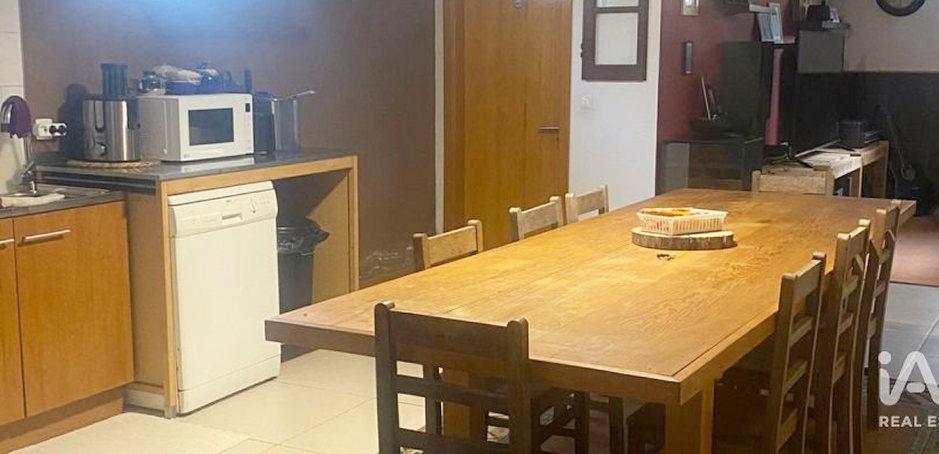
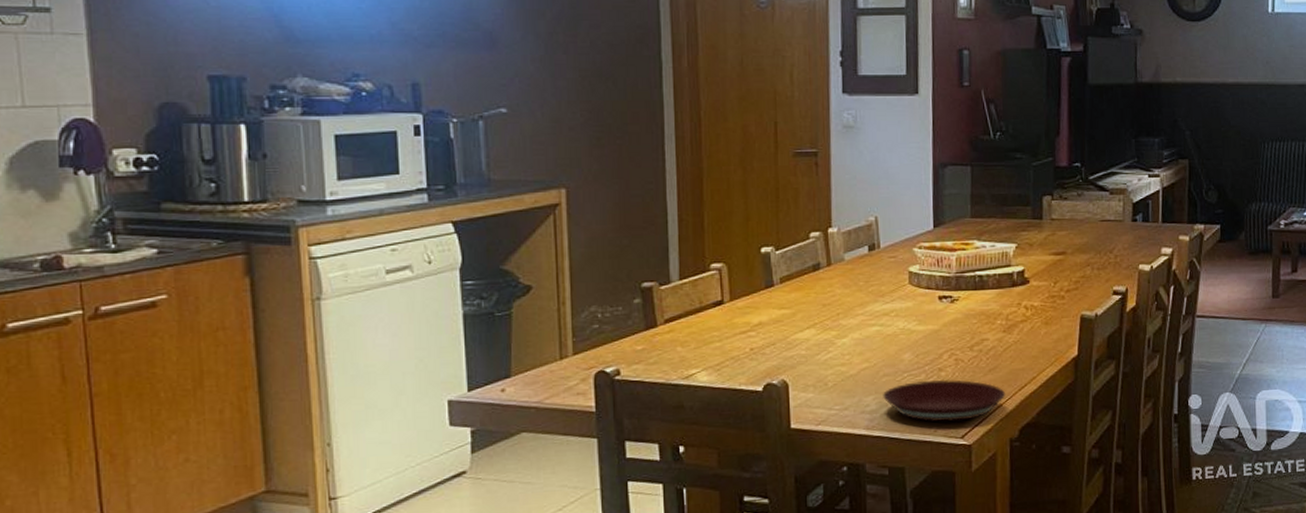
plate: none [606,325,713,362] -> present [883,379,1006,422]

